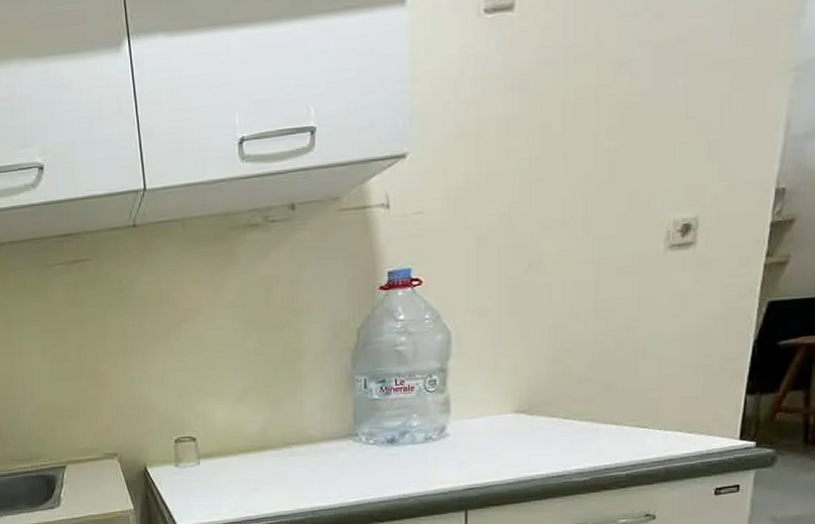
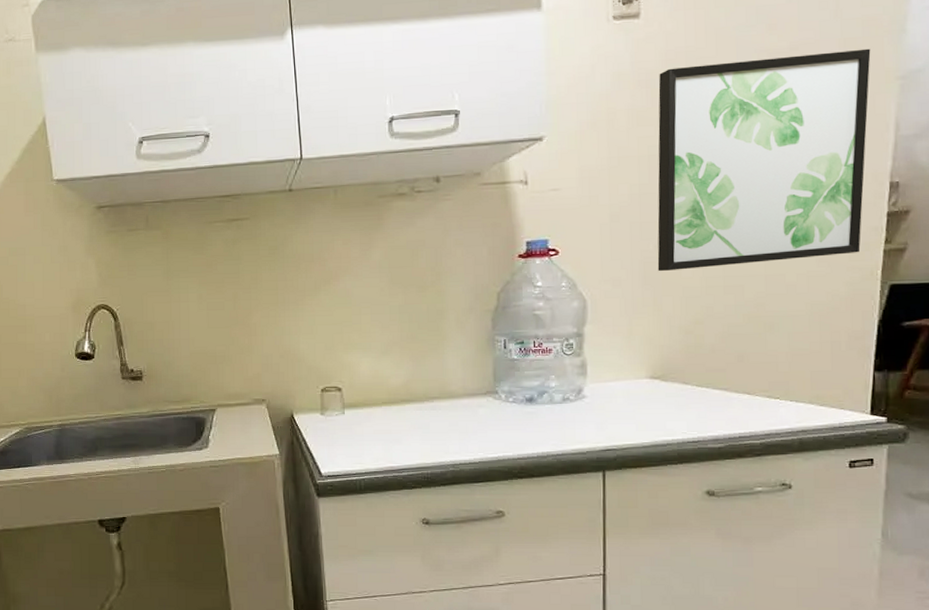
wall art: none [526,36,765,299] -> present [657,48,871,272]

